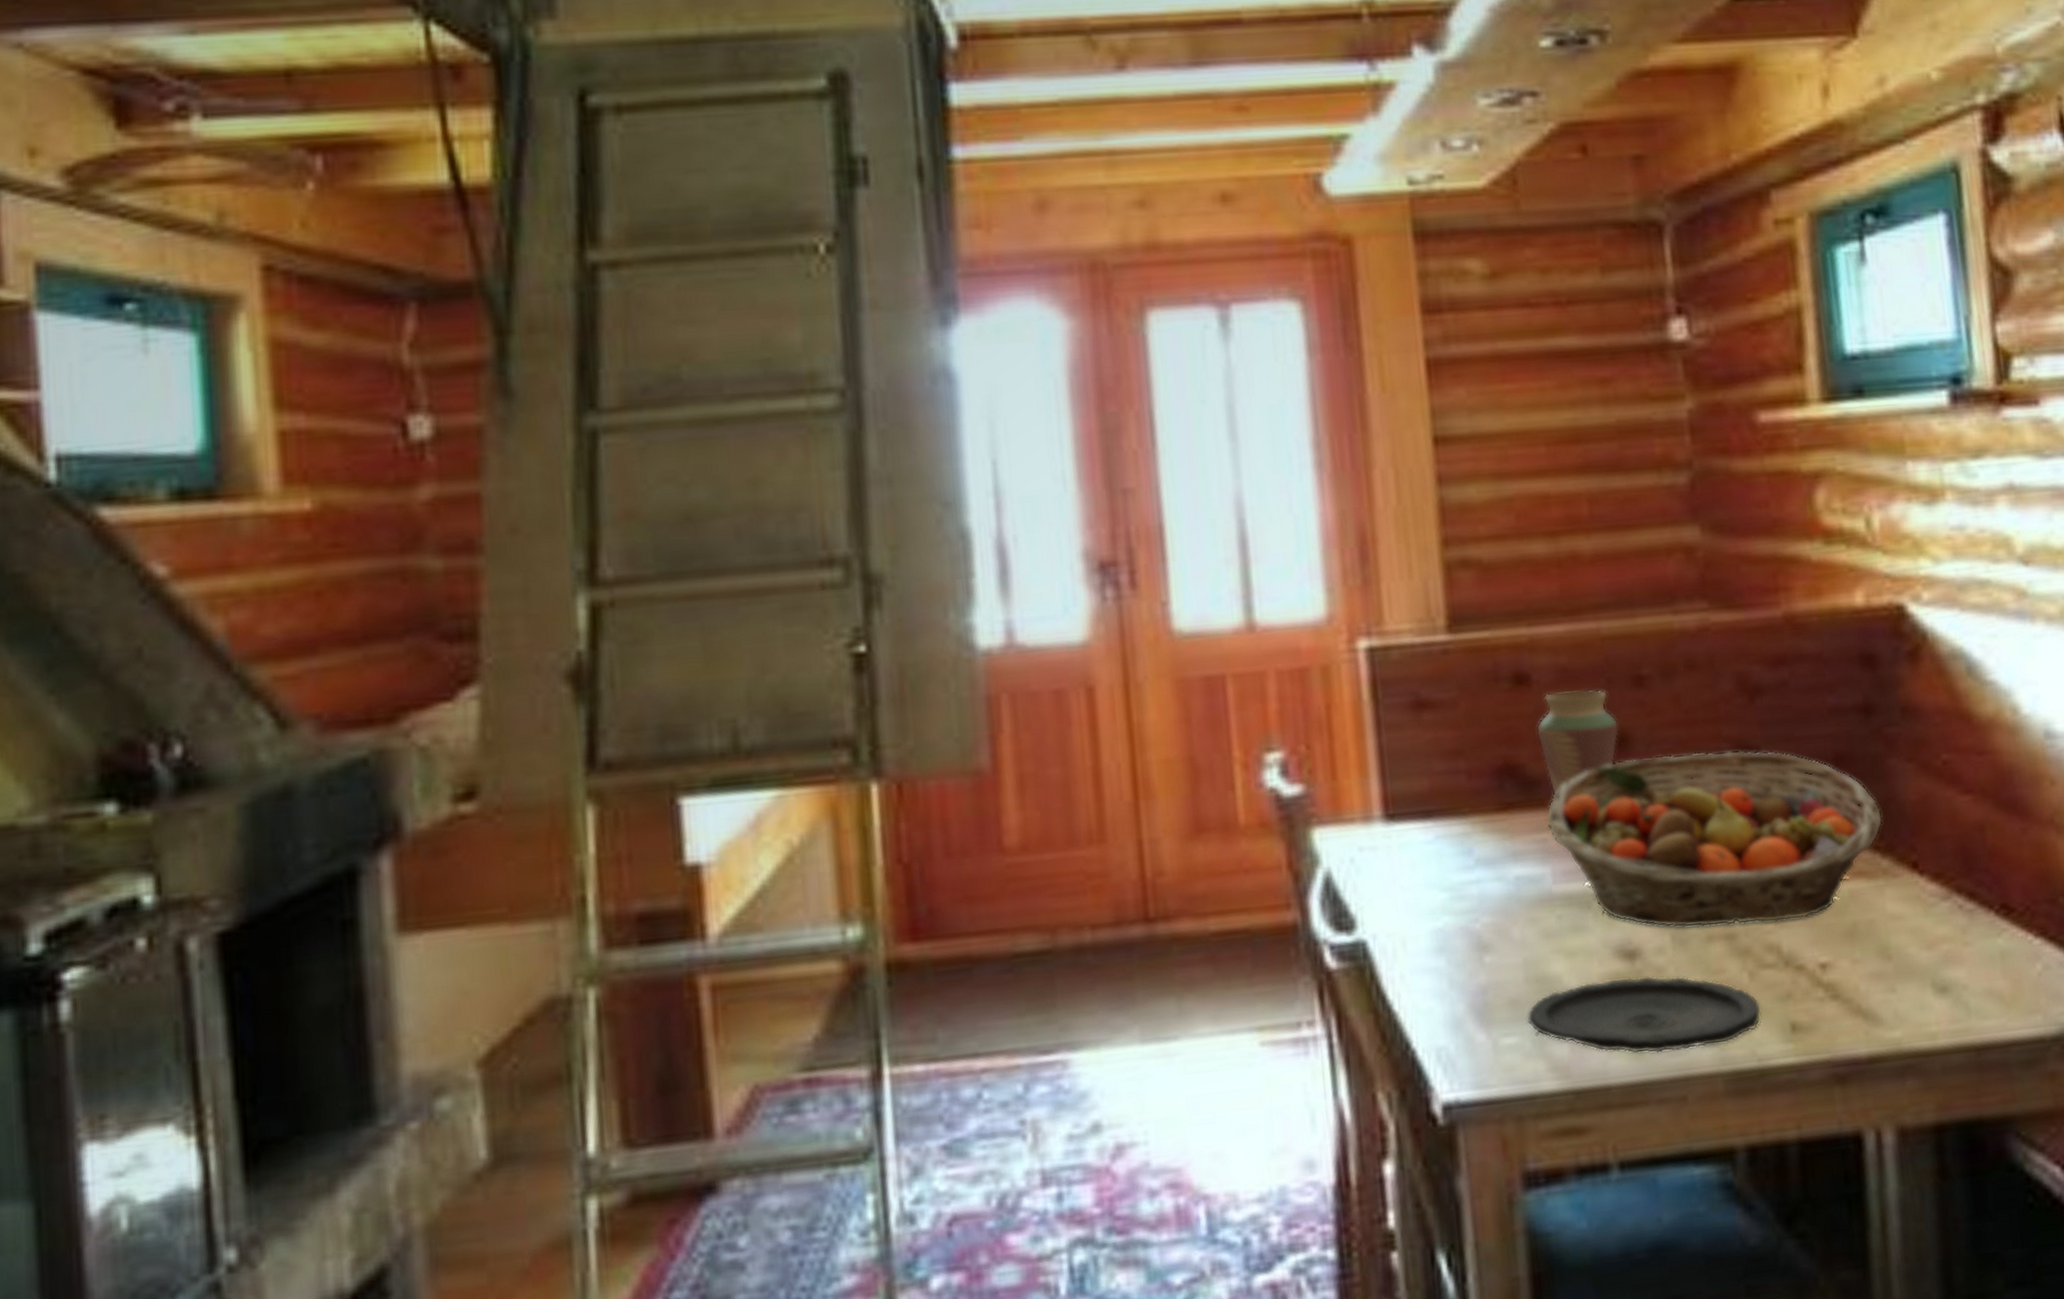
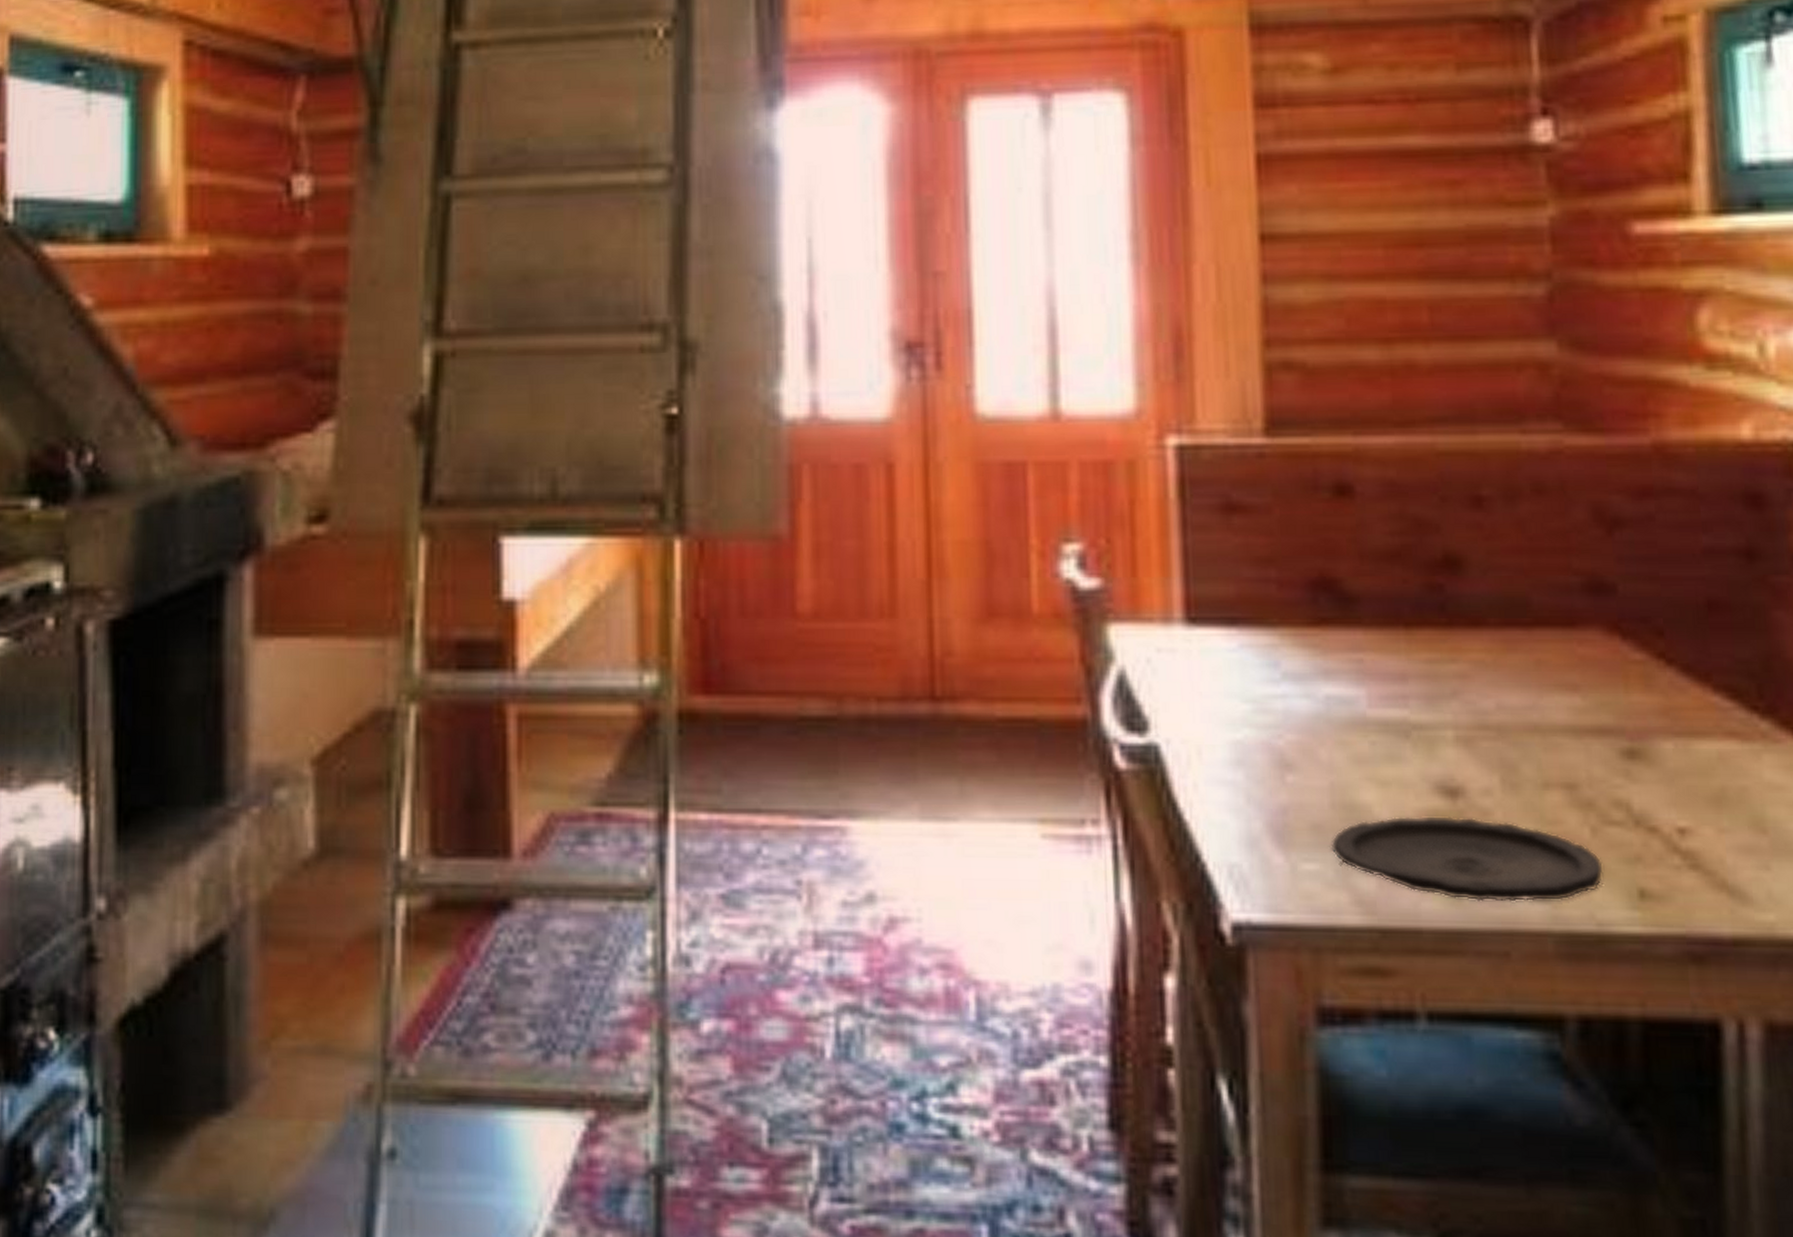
vase: present [1536,688,1620,830] -> none [1357,505,1452,650]
fruit basket: present [1546,750,1883,928] -> none [1363,582,1764,777]

